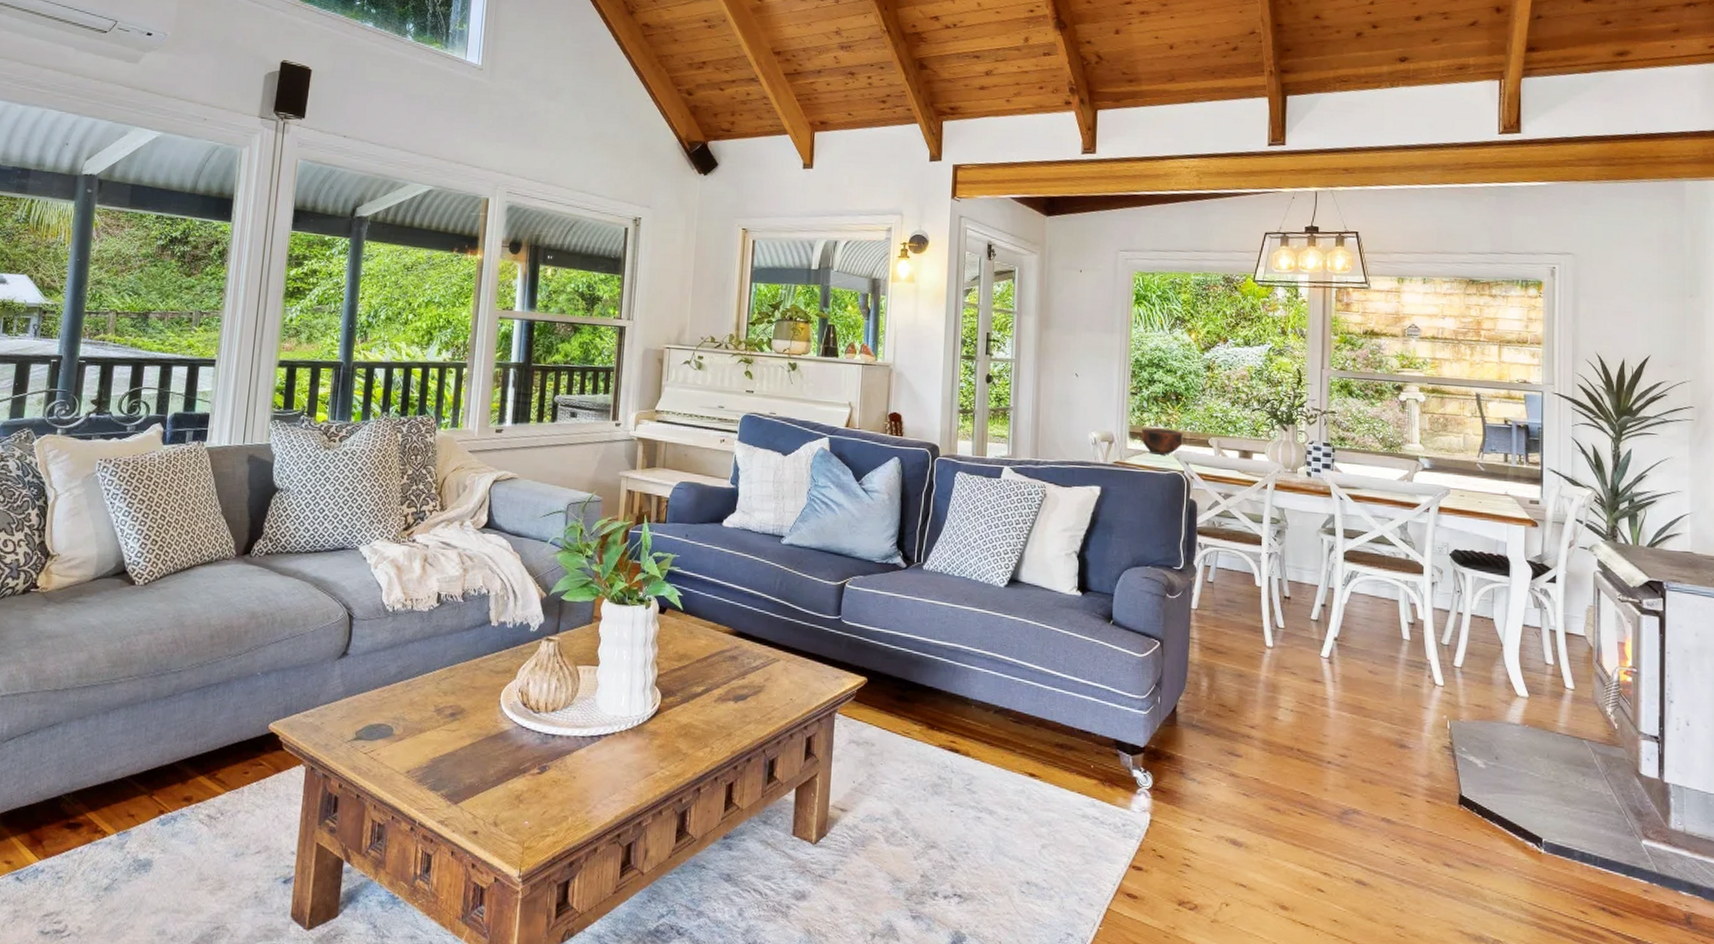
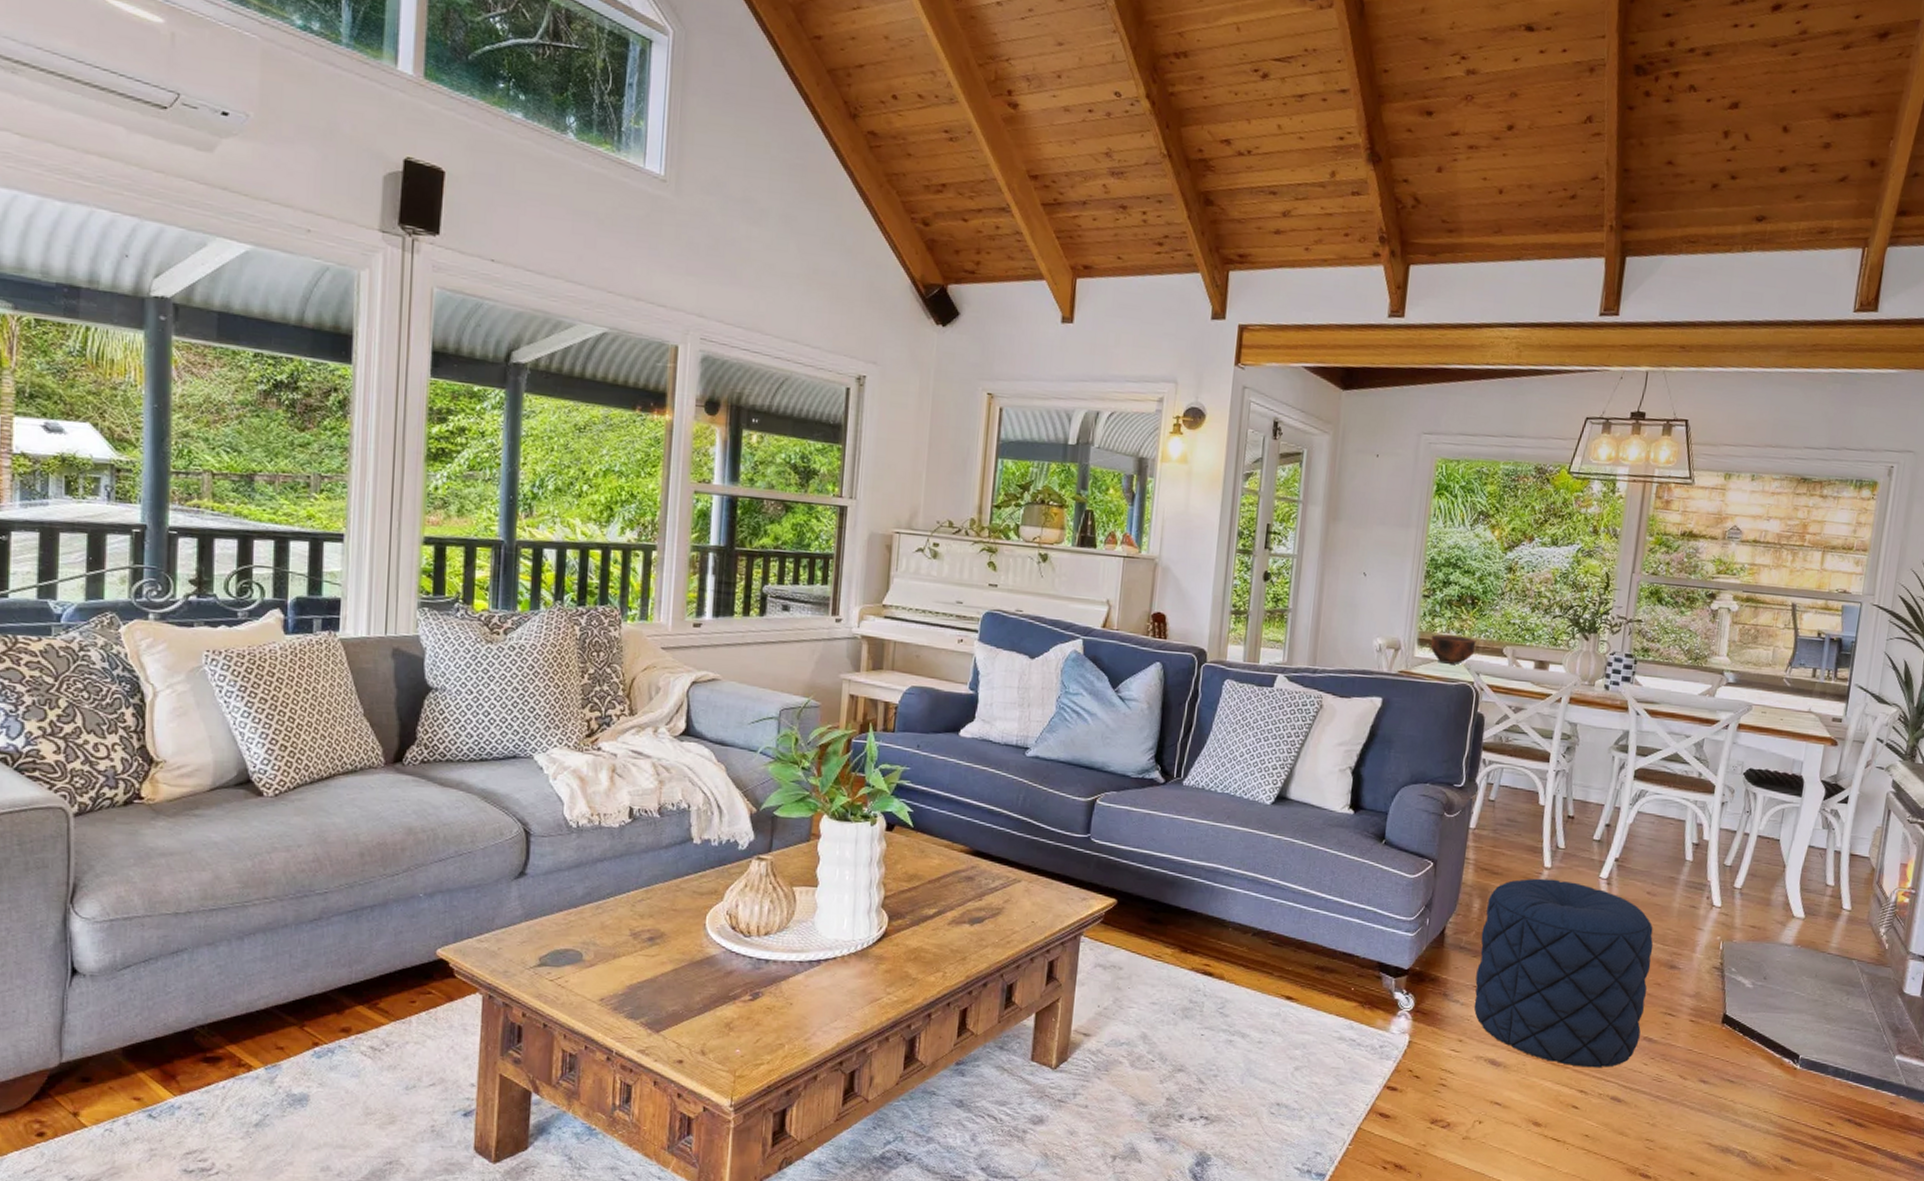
pouf: none [1210,657,1381,850] -> present [1474,878,1654,1068]

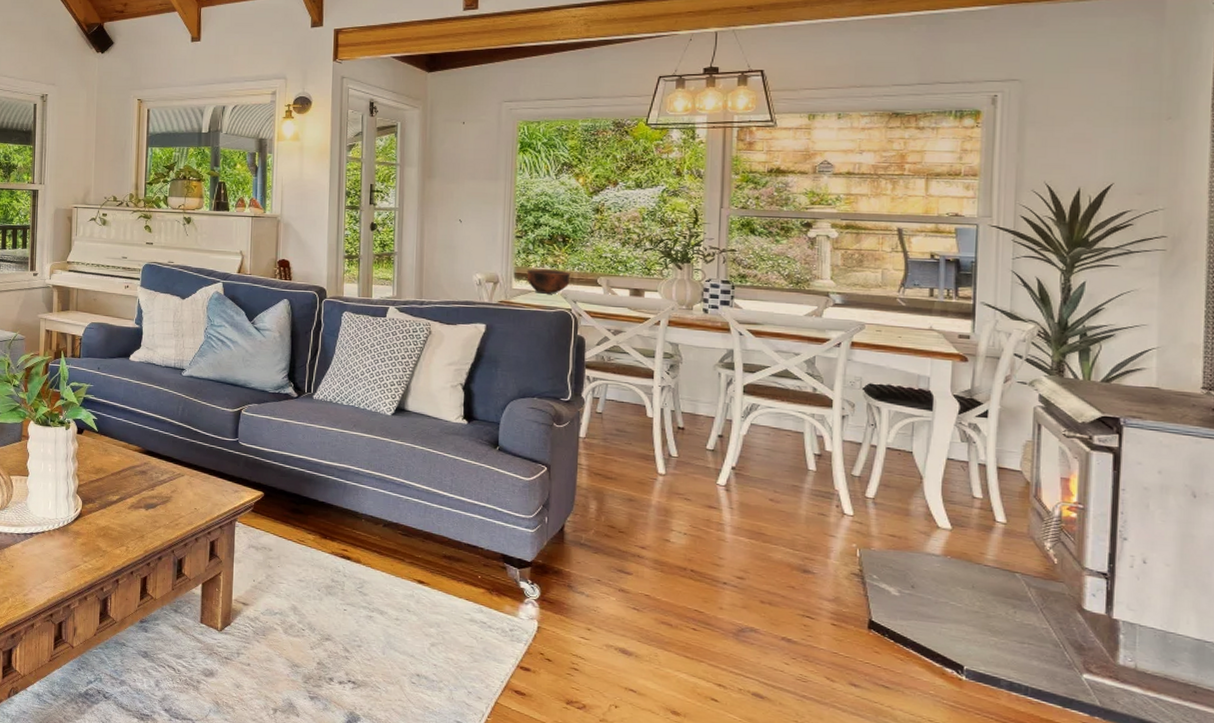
pouf: present [1474,878,1654,1068] -> none [599,483,782,665]

